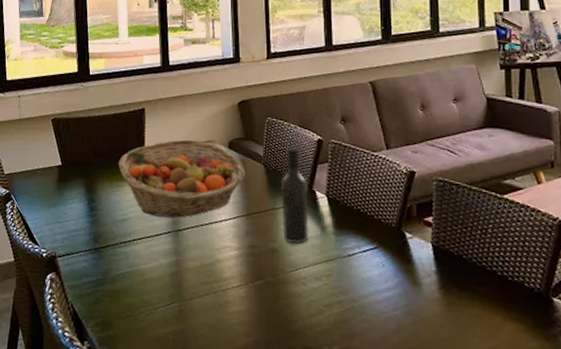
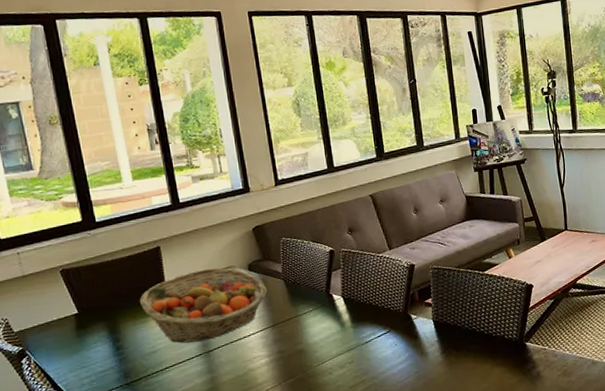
wine bottle: present [280,147,309,244] -> none [300,260,331,343]

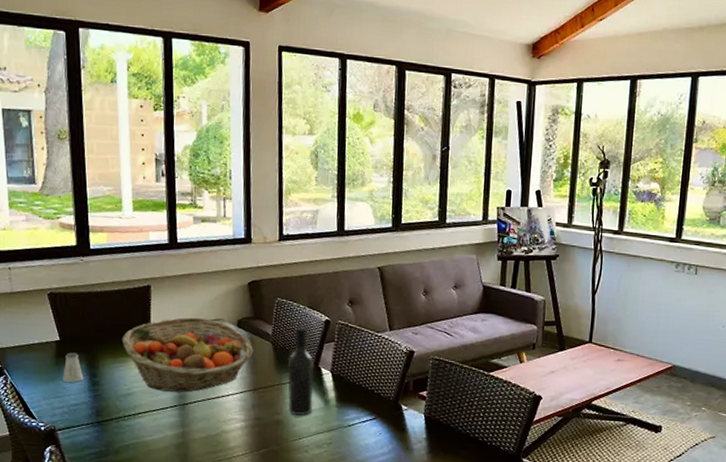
saltshaker: none [85,322,107,352] -> present [62,352,84,383]
wine bottle: none [300,260,331,343] -> present [287,327,314,416]

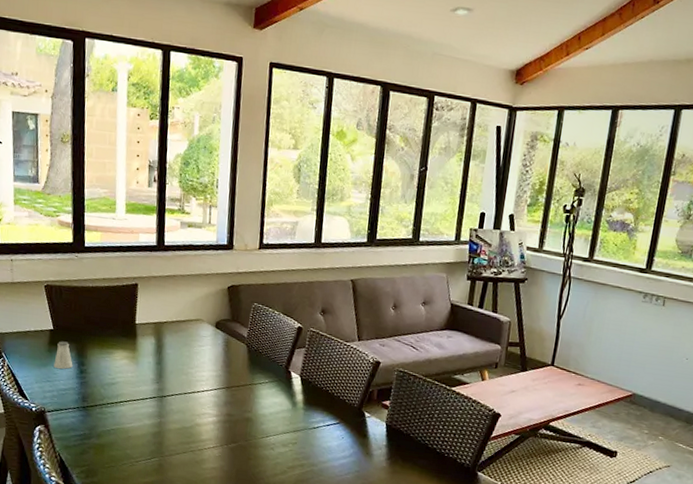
fruit basket: present [122,317,254,392] -> none [109,315,230,386]
wine bottle: present [287,327,314,416] -> none [258,332,285,415]

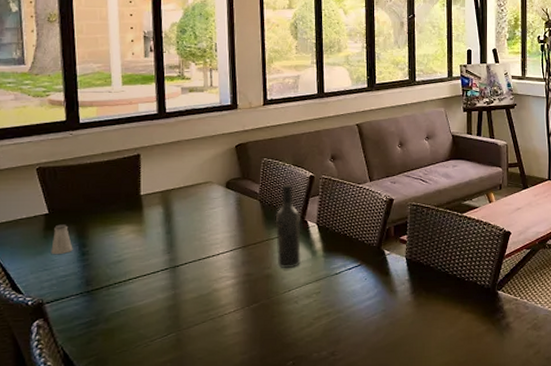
wine bottle: none [258,332,285,415] -> present [275,184,301,269]

